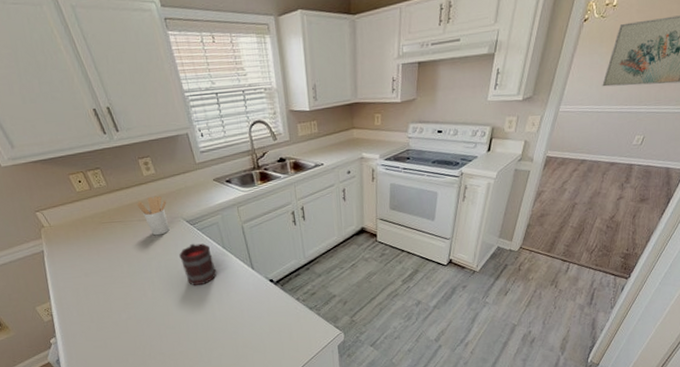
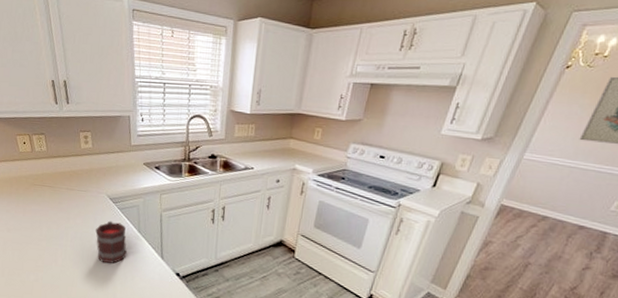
utensil holder: present [137,195,170,236] -> none [69,168,95,207]

